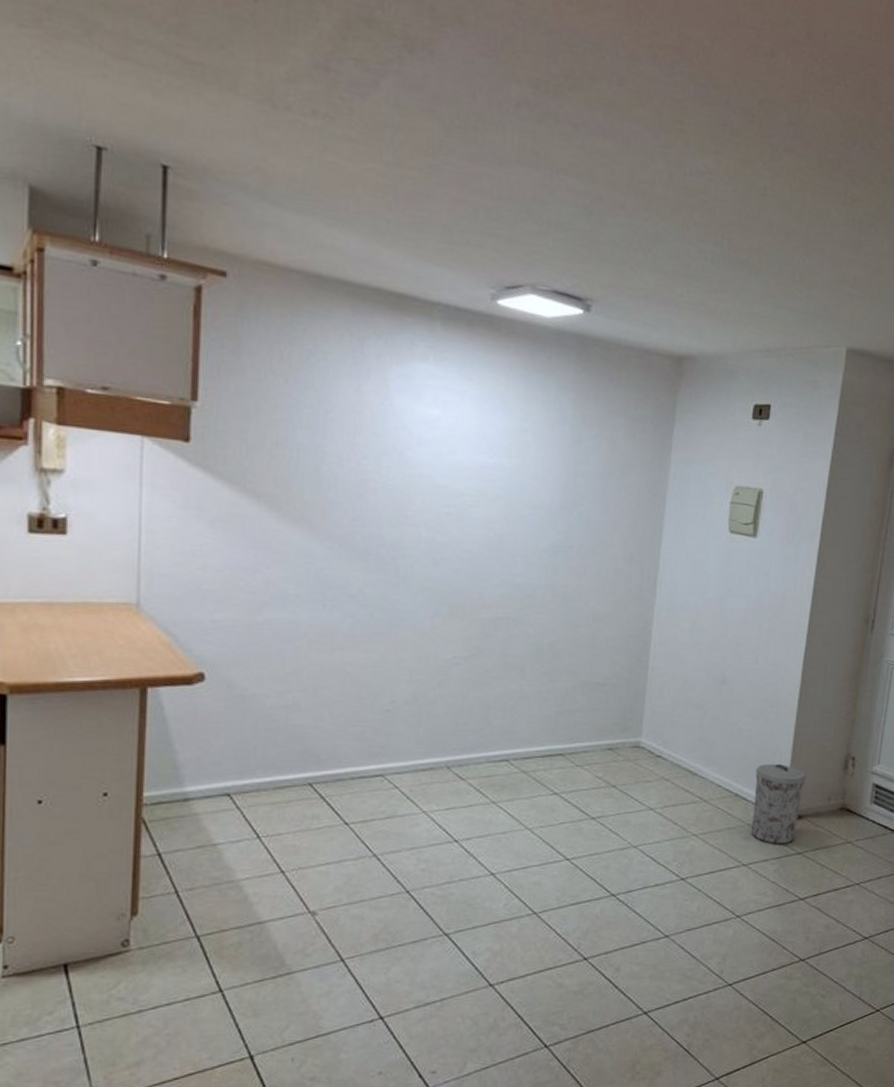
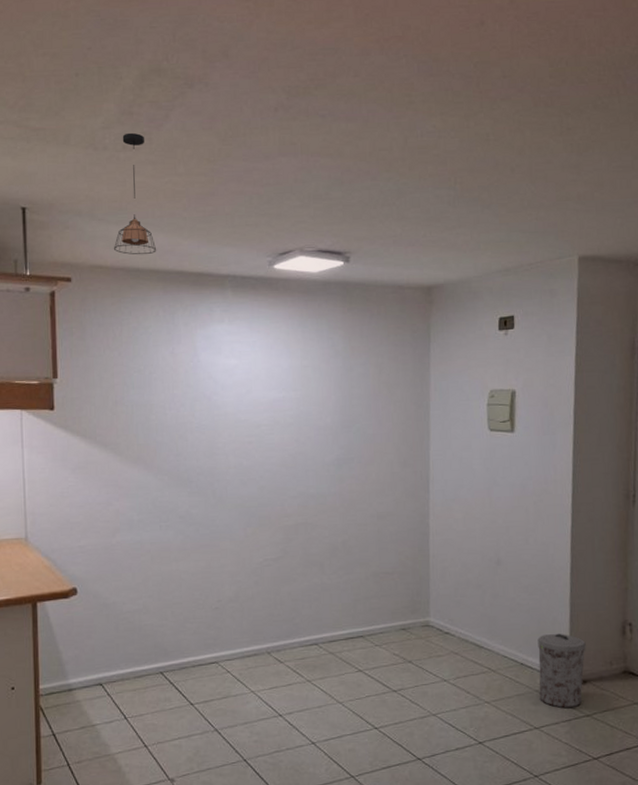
pendant light: none [290,94,348,259] -> present [114,132,157,255]

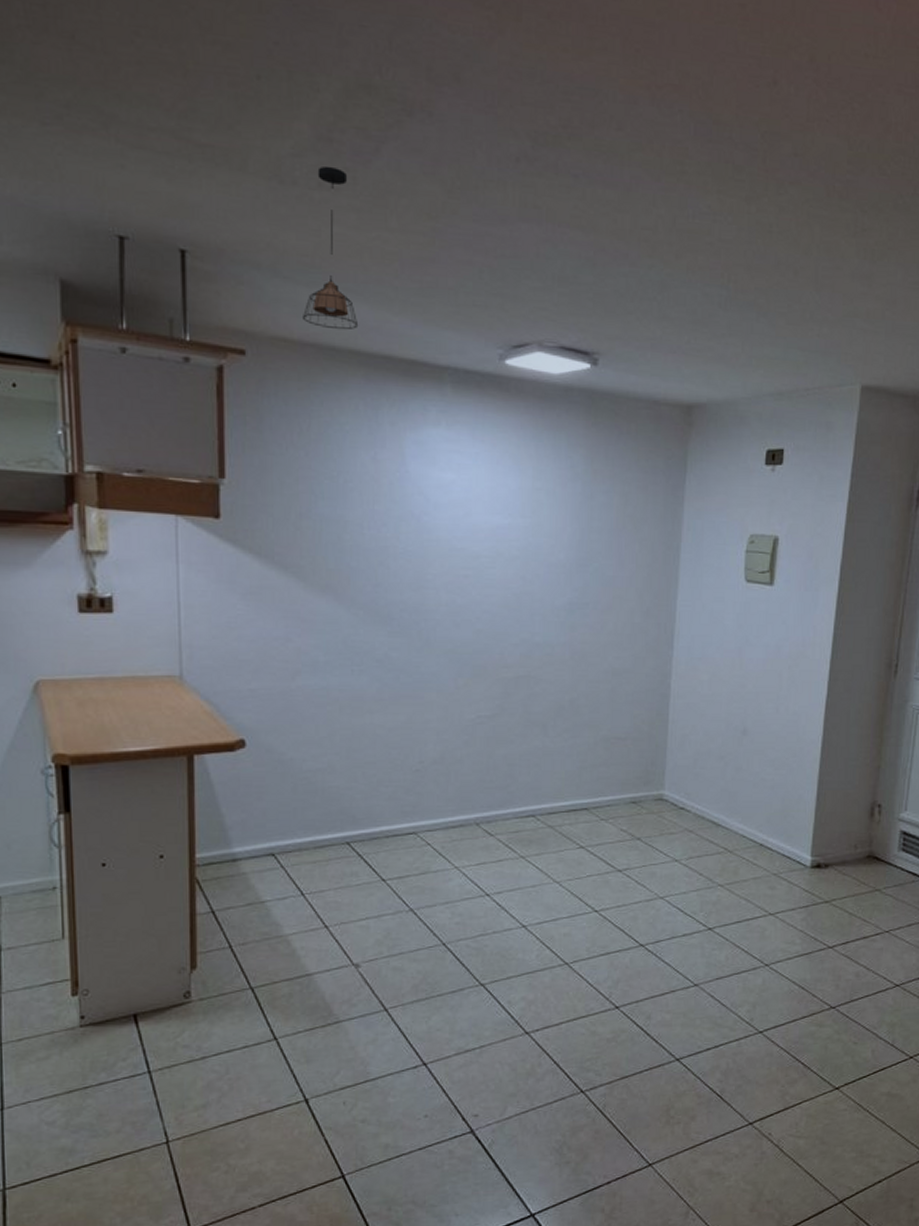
trash can: present [537,633,586,708] -> none [777,812,831,893]

